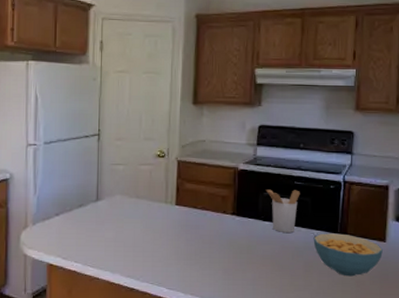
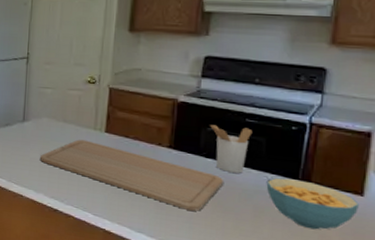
chopping board: none [114,214,280,273] -> present [39,139,225,211]

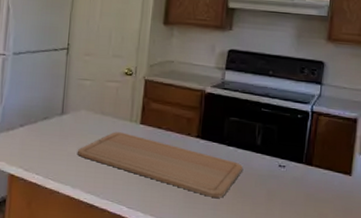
utensil holder: present [210,124,253,173] -> none [232,114,267,160]
cereal bowl: present [266,177,359,230] -> none [277,162,348,209]

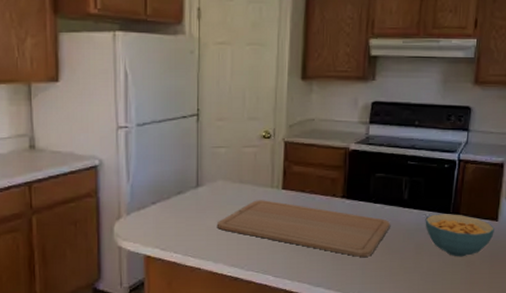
cereal bowl: none [277,162,348,209] -> present [425,214,494,257]

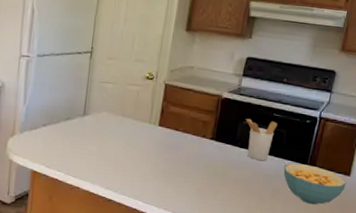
chopping board: present [216,200,391,257] -> none [97,133,253,195]
utensil holder: none [378,170,414,215] -> present [246,118,278,161]

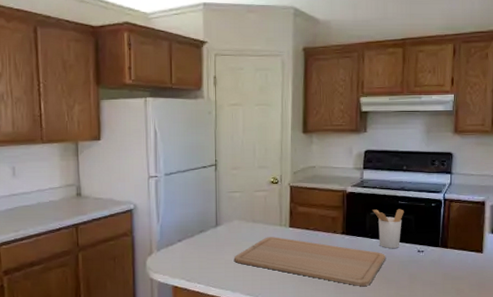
chopping board: none [97,133,253,195] -> present [233,237,386,286]
cereal bowl: present [283,163,346,205] -> none [417,247,480,286]

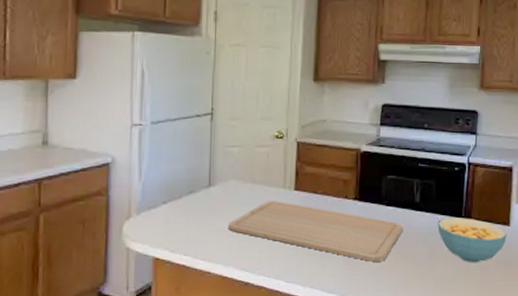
utensil holder: present [373,209,404,248] -> none [390,172,425,218]
cereal bowl: none [417,247,480,286] -> present [437,218,507,263]

